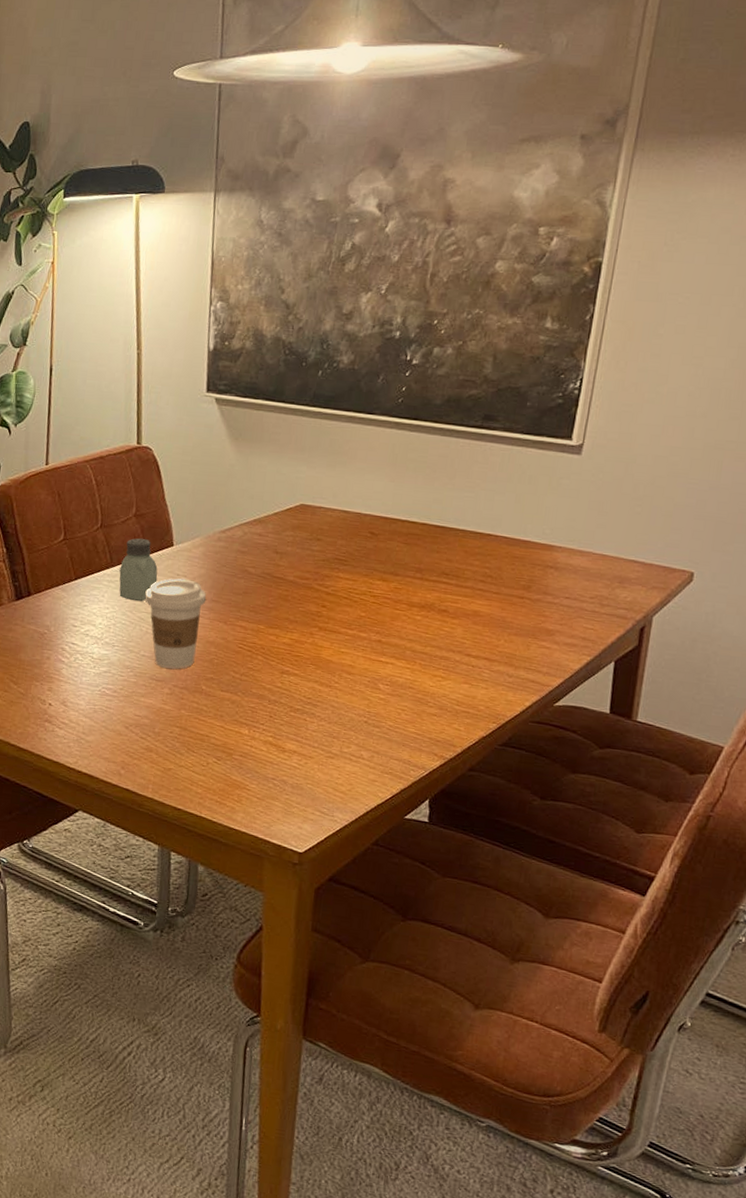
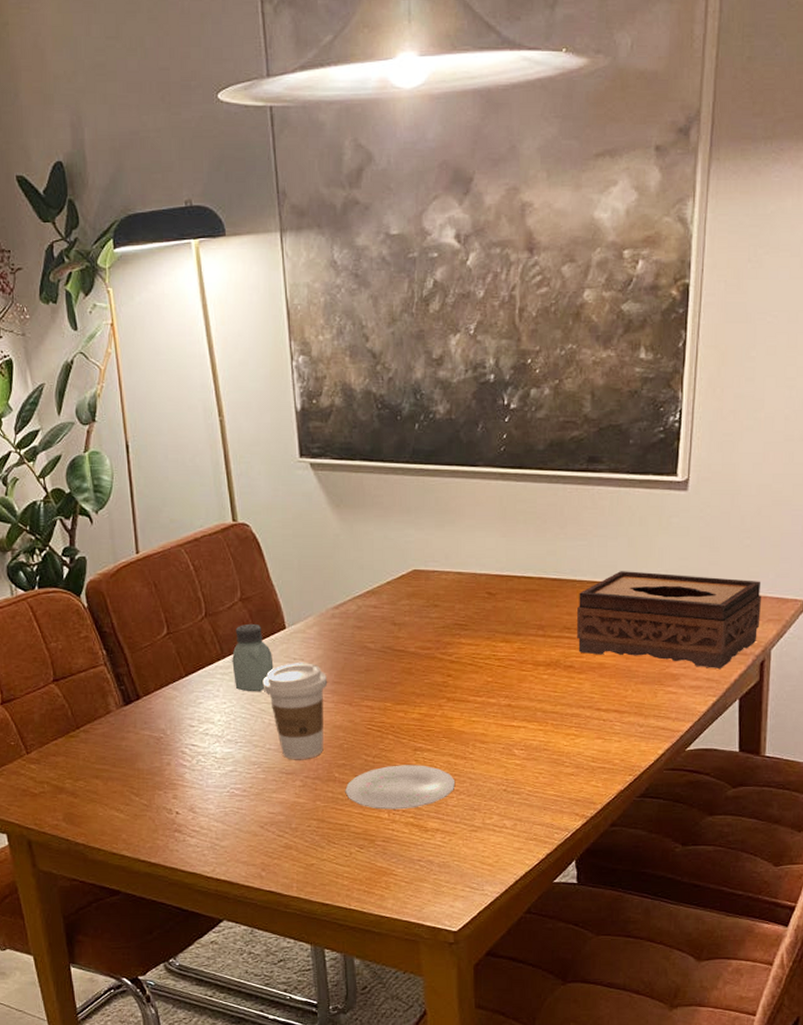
plate: none [210,685,318,728] -> present [345,765,456,810]
tissue box: none [454,525,649,629] -> present [577,571,762,668]

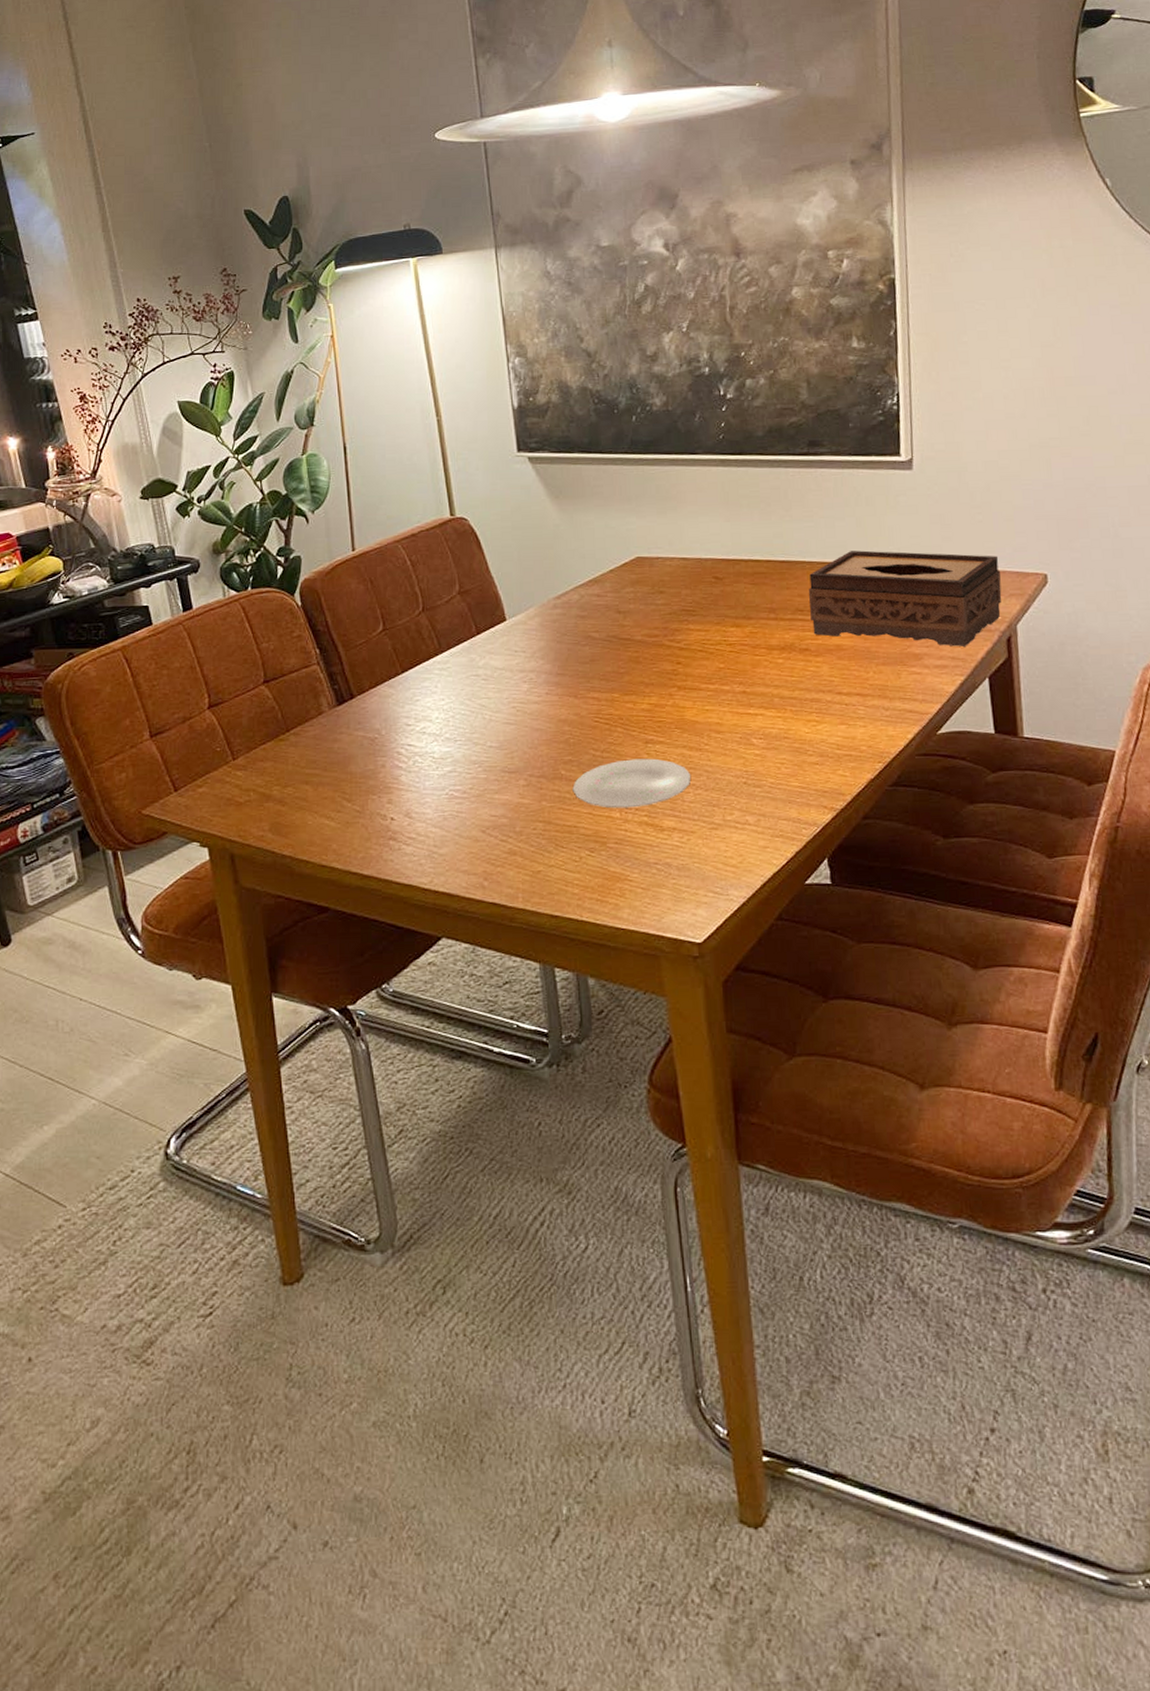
saltshaker: present [232,623,274,692] -> none [450,616,494,687]
coffee cup: present [263,663,328,759] -> none [483,655,551,757]

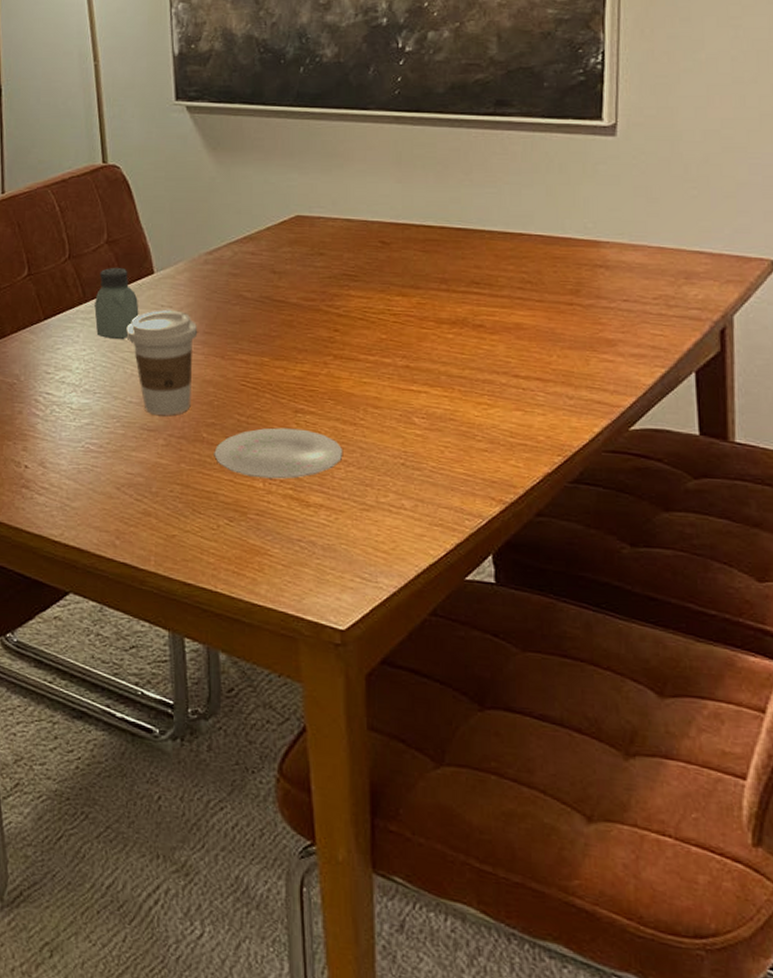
saltshaker: none [450,616,494,687] -> present [94,267,139,340]
coffee cup: none [483,655,551,757] -> present [126,310,198,415]
tissue box: present [809,550,1002,647] -> none [487,222,717,335]

